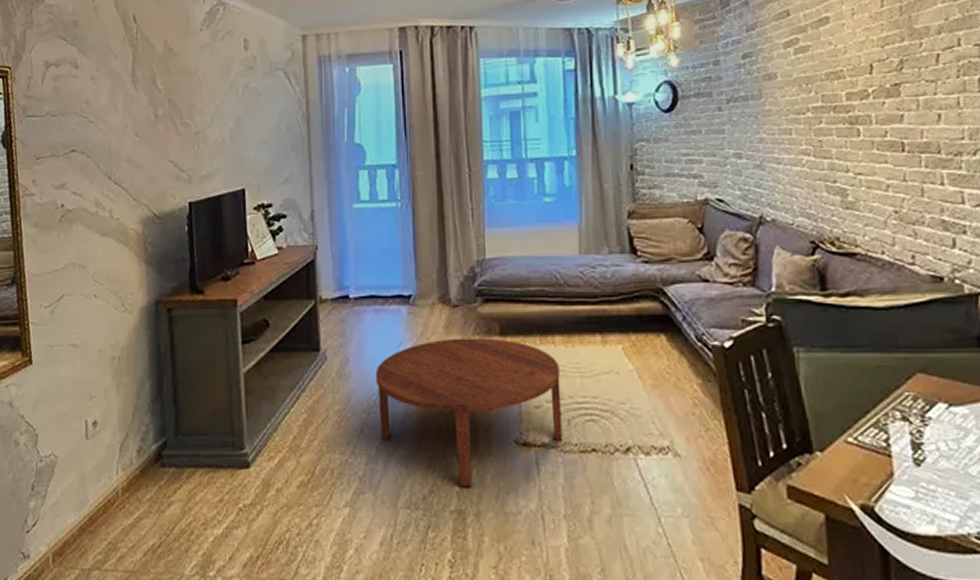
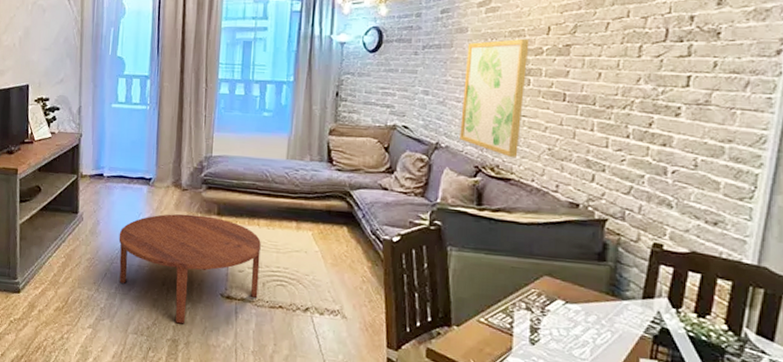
wall art: none [779,82,860,226] -> present [460,39,530,157]

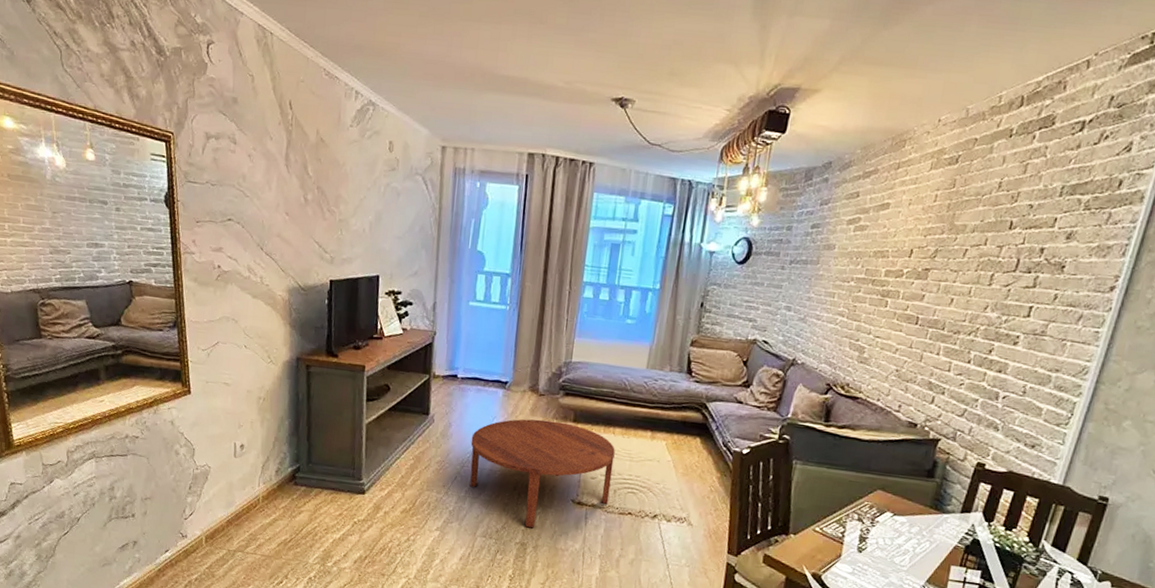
wall art: present [460,39,530,157] -> none [815,260,892,377]

